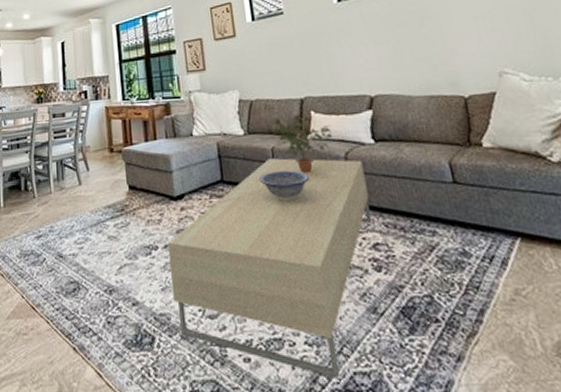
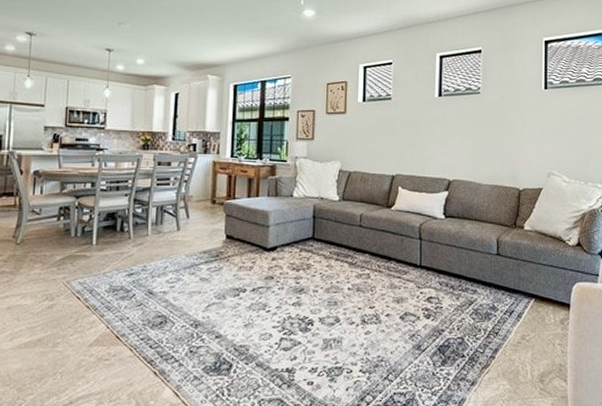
coffee table: present [168,158,371,378] -> none [254,223,432,397]
decorative bowl: present [259,170,309,201] -> none [345,233,387,259]
potted plant: present [271,116,332,173] -> none [363,189,412,238]

